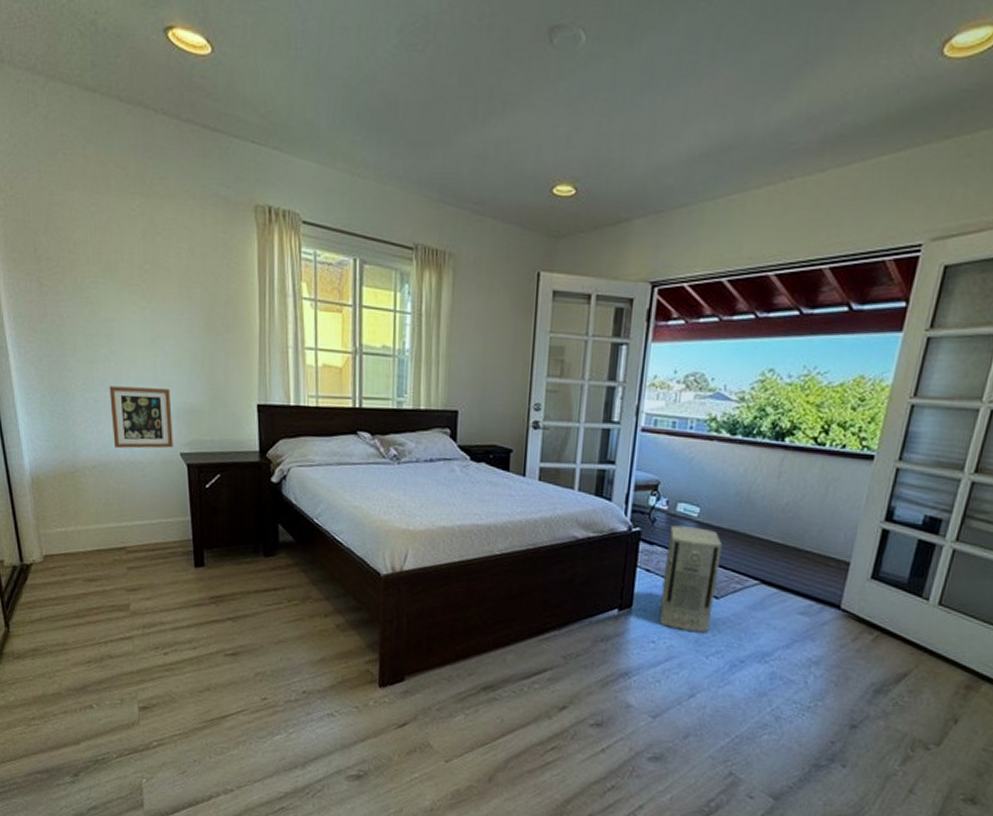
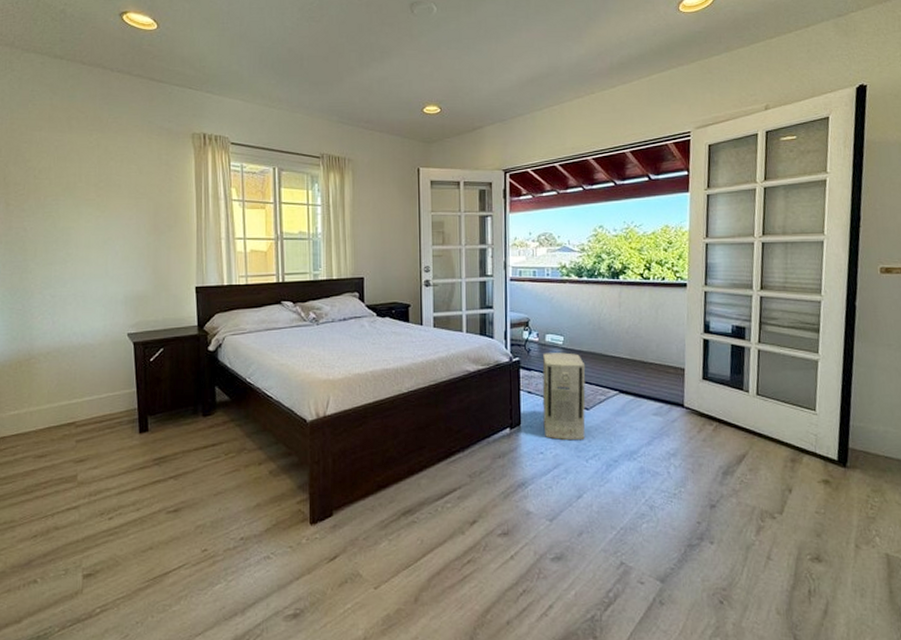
picture frame: present [109,386,173,449] -> none [64,281,122,335]

